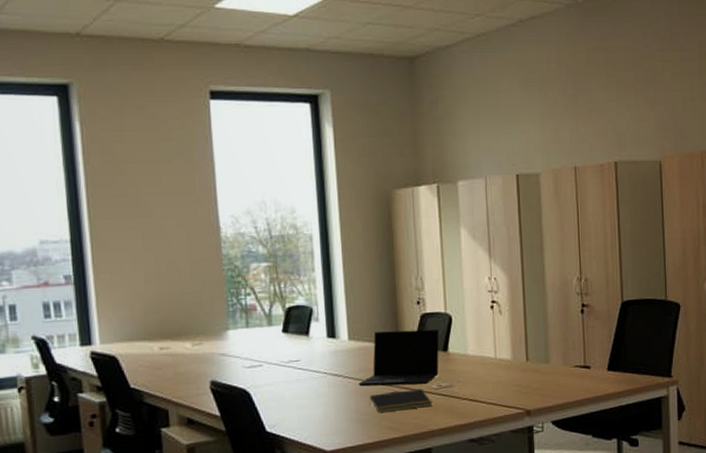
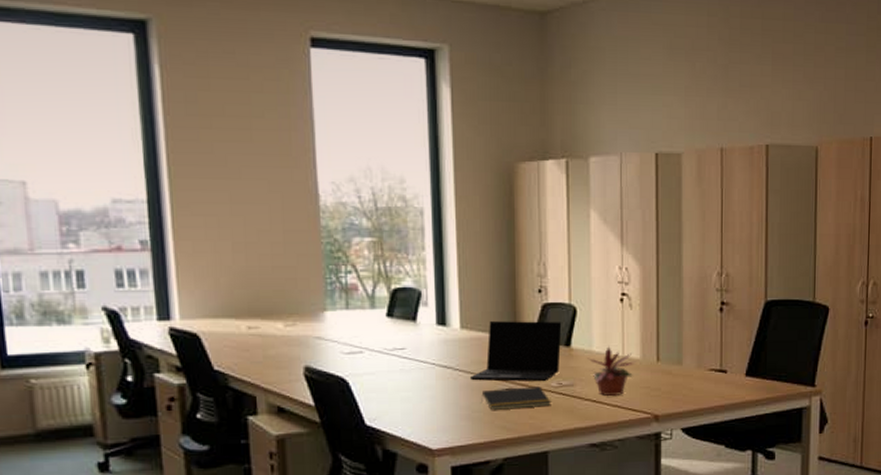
potted plant: none [463,349,507,396] -> present [587,346,636,397]

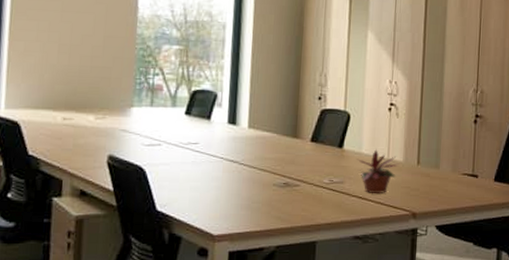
laptop: present [469,321,562,382] -> none [252,123,337,179]
notepad: present [481,386,551,410] -> none [261,182,323,202]

